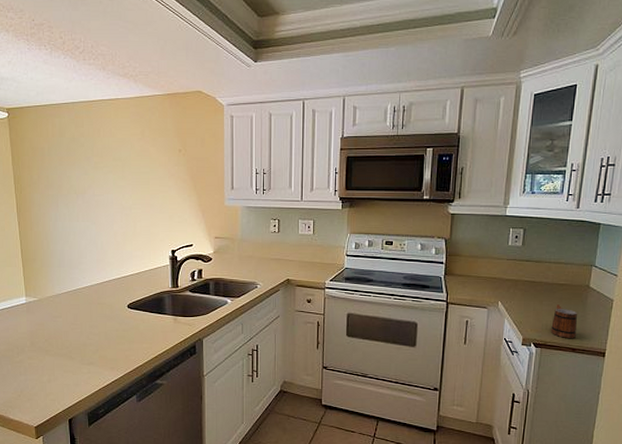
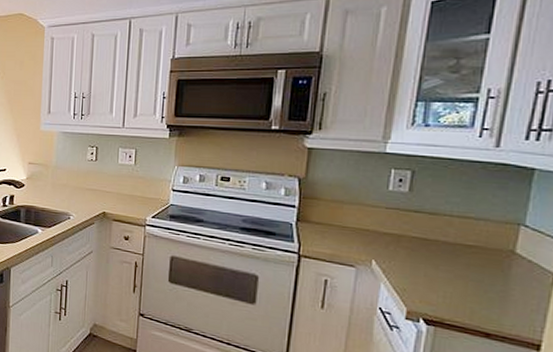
mug: present [550,304,577,338] -> none [449,272,494,320]

